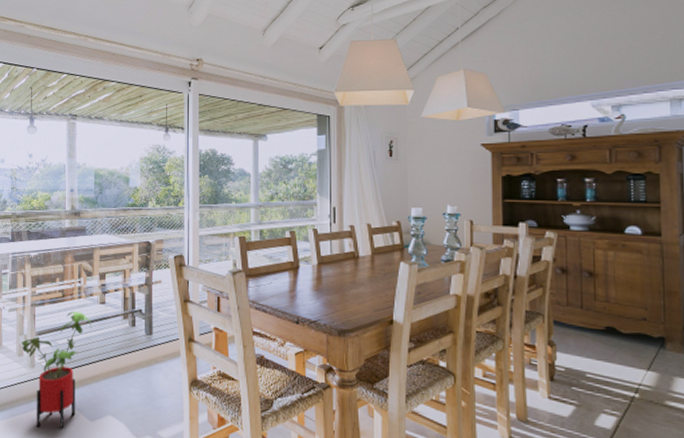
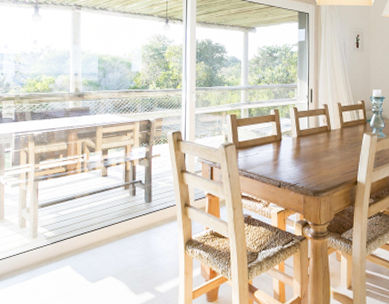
house plant: present [21,312,91,429] -> none [23,185,94,293]

